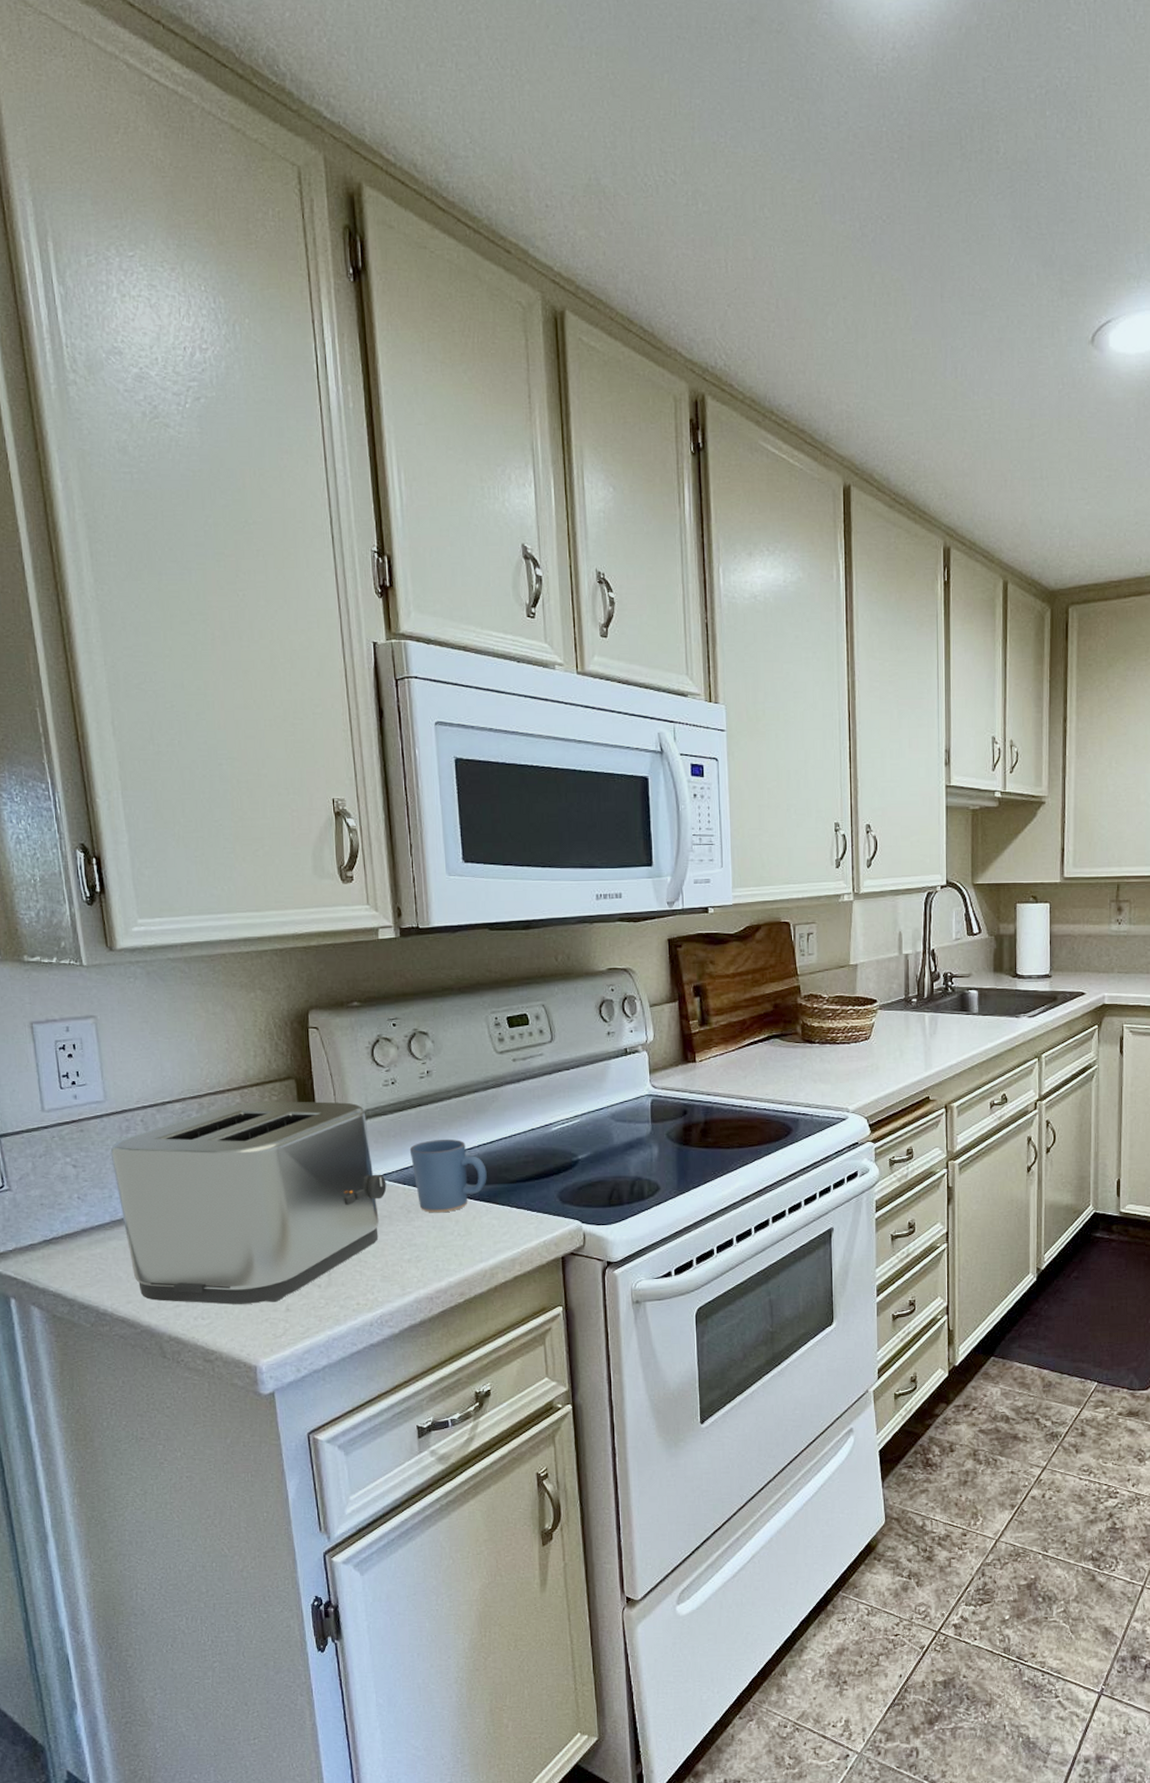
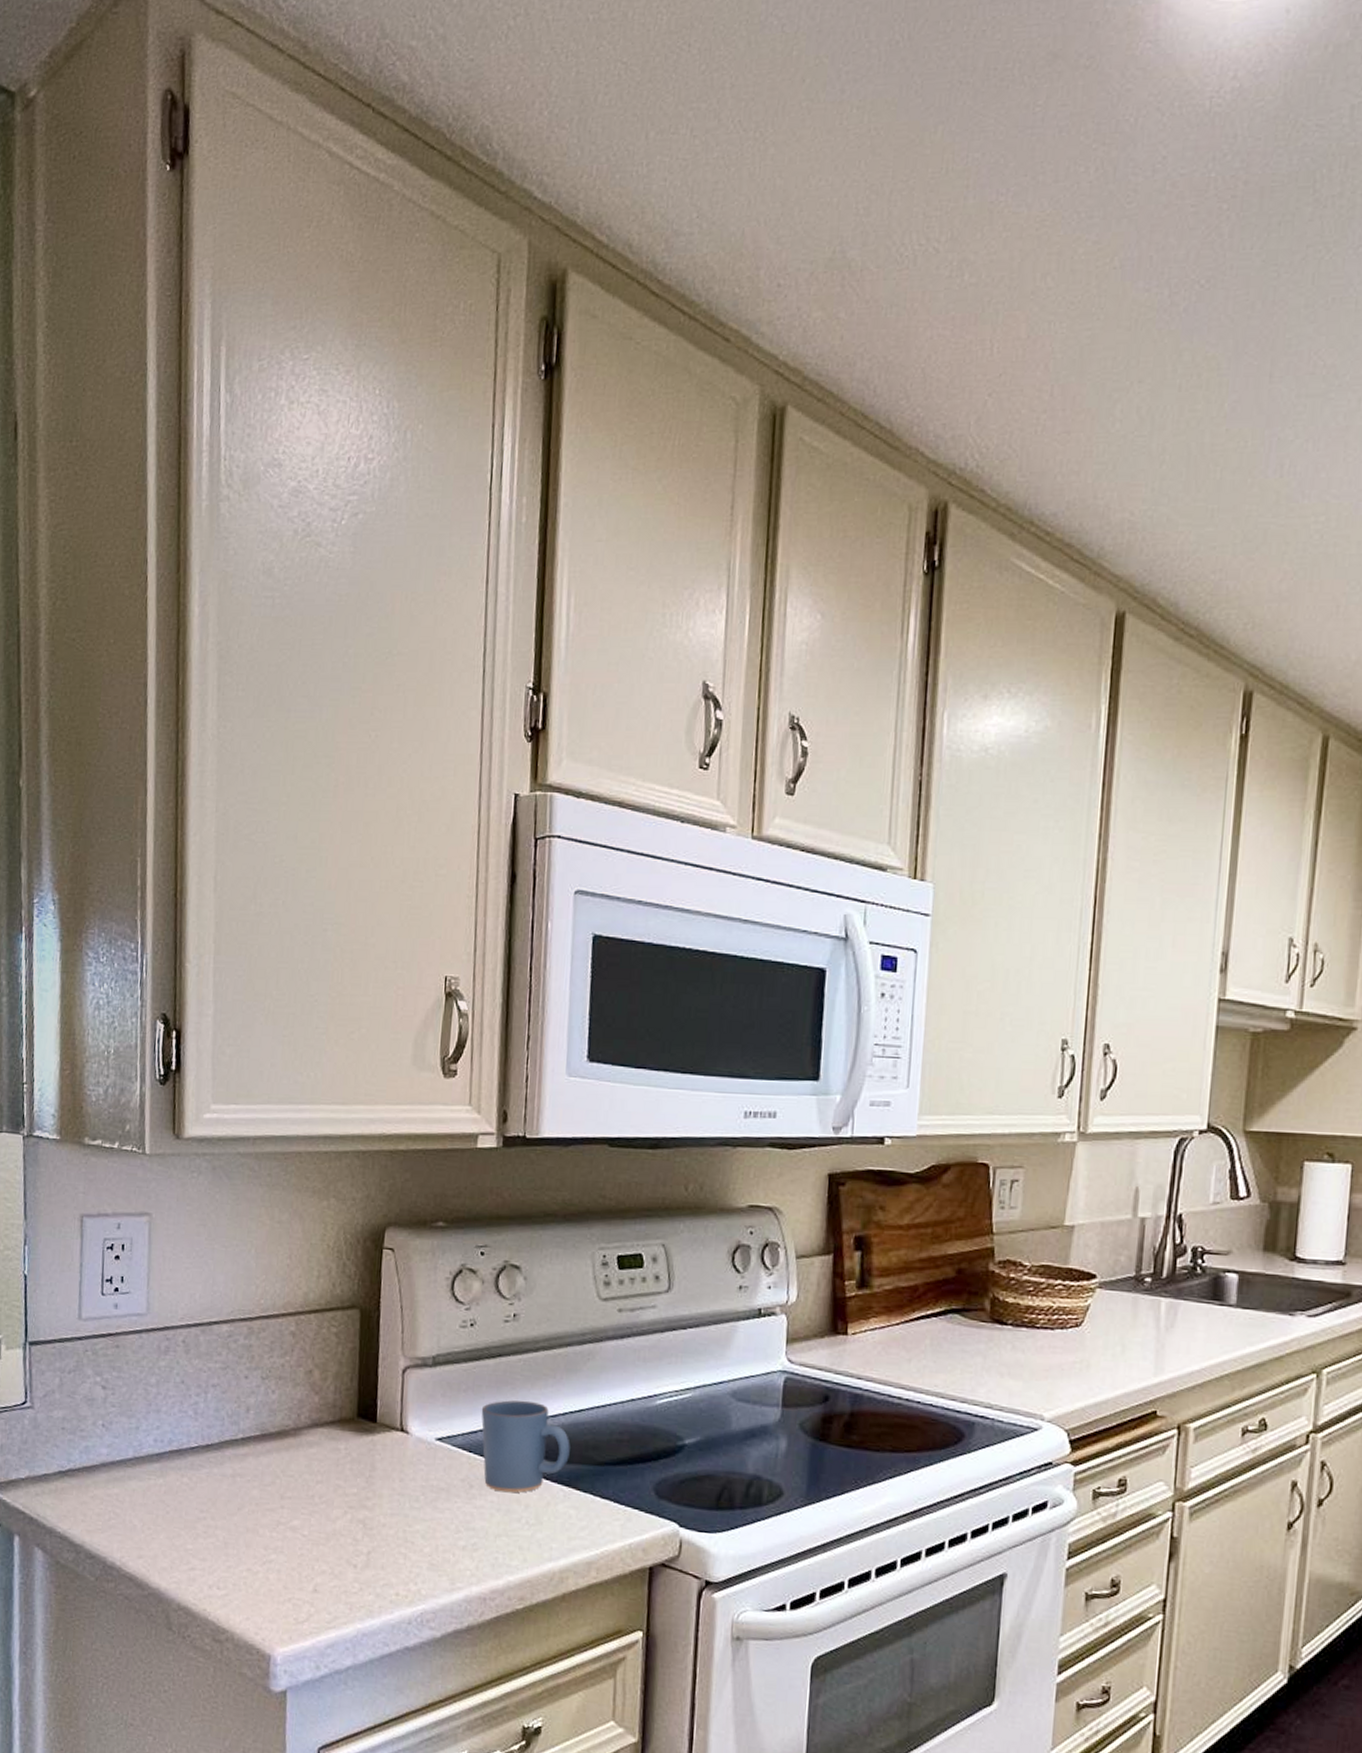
toaster: present [110,1101,387,1305] -> none [144,1331,449,1579]

